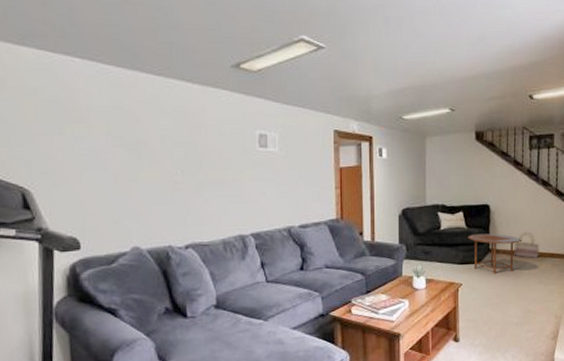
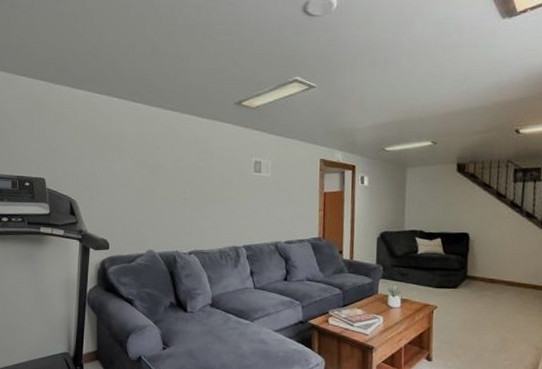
side table: present [468,233,521,274] -> none [445,260,501,301]
basket: present [514,231,540,259] -> none [493,261,521,289]

